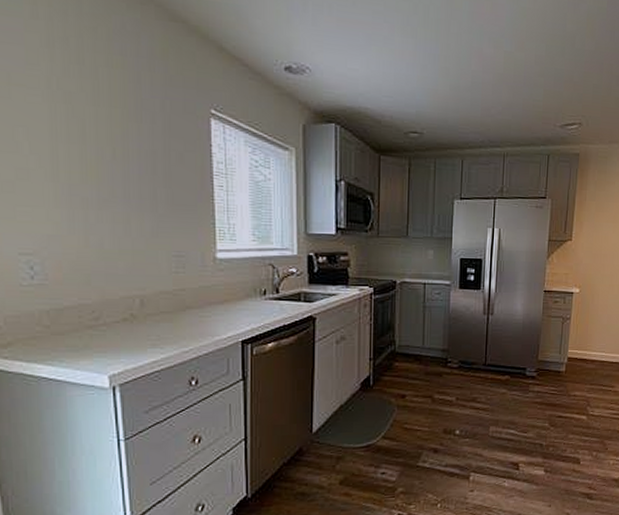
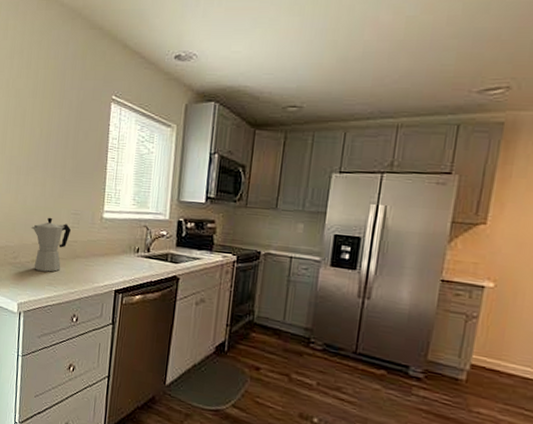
moka pot: none [115,262,176,331] -> present [31,217,72,272]

